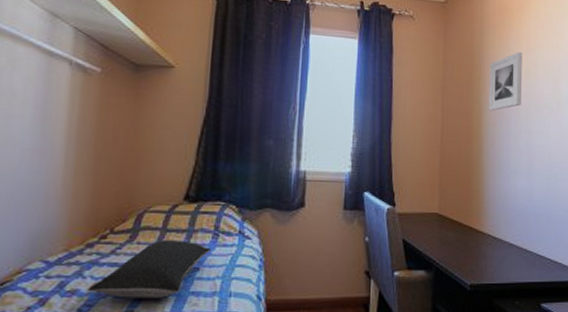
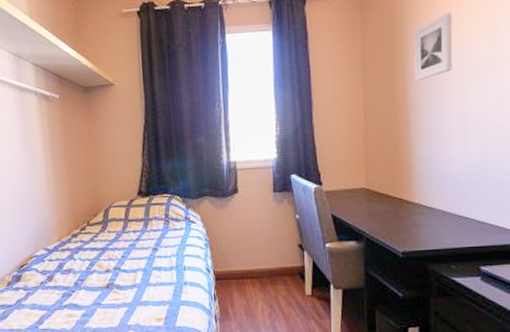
pillow: present [88,240,211,298] -> none [79,227,165,274]

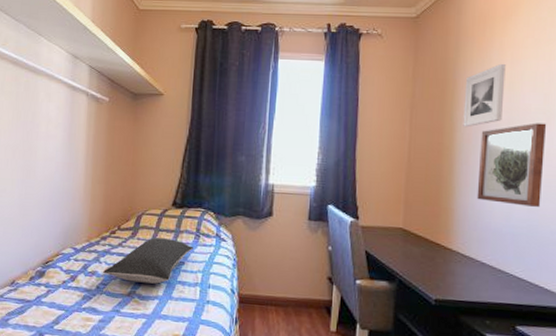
pillow: none [79,227,165,274] -> present [103,237,193,284]
wall art: none [433,68,496,152] -> present [477,123,547,207]

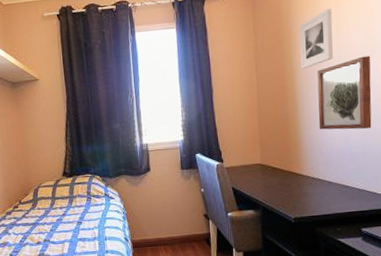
pillow: present [103,237,193,284] -> none [13,204,87,246]

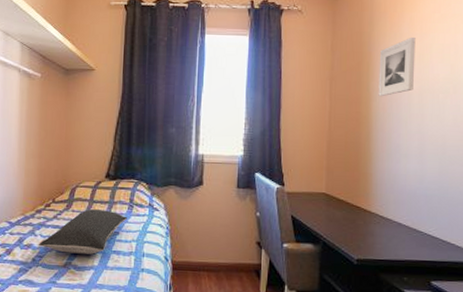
pillow: none [13,204,87,246] -> present [39,209,127,254]
wall art: present [317,56,372,130] -> none [392,91,454,170]

